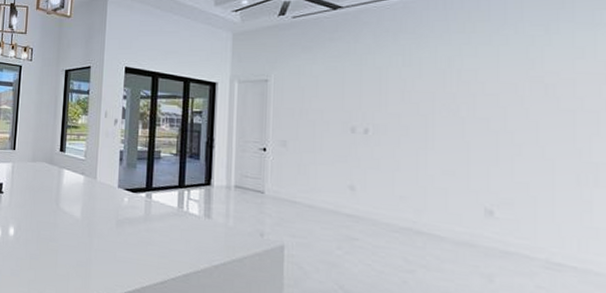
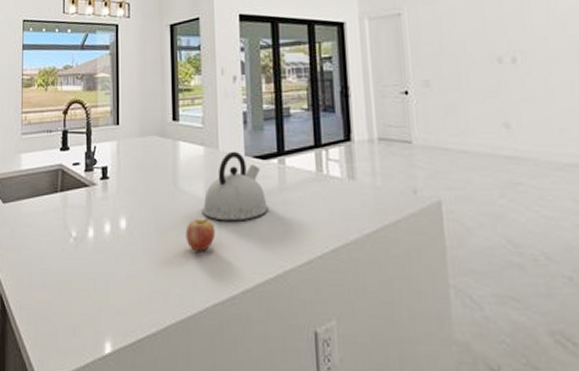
fruit: none [62,234,87,262] -> present [185,218,216,252]
kettle: none [77,182,133,241] -> present [202,151,268,221]

